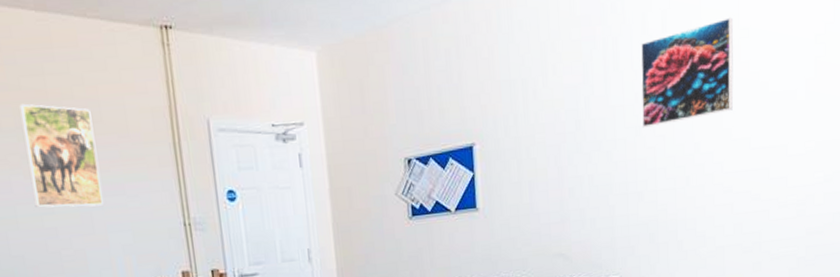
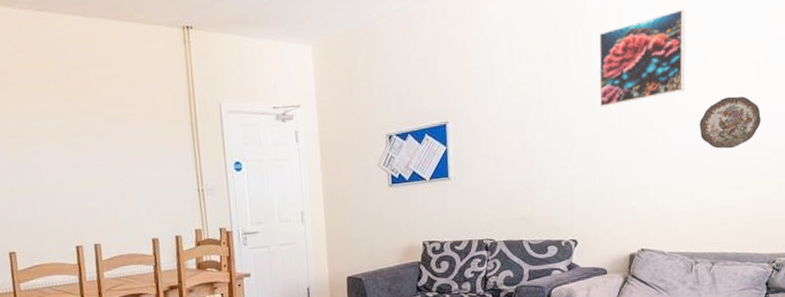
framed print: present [19,103,103,208] -> none [68,91,133,176]
decorative plate: none [748,117,813,176] -> present [699,96,761,149]

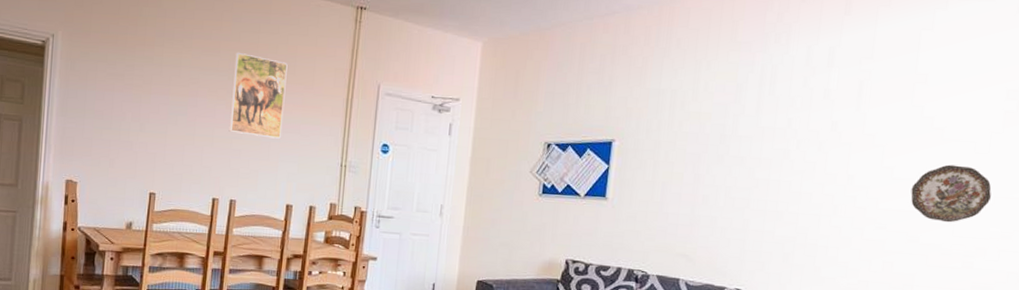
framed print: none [68,91,133,176] -> present [228,52,288,139]
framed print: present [598,9,685,107] -> none [791,61,910,153]

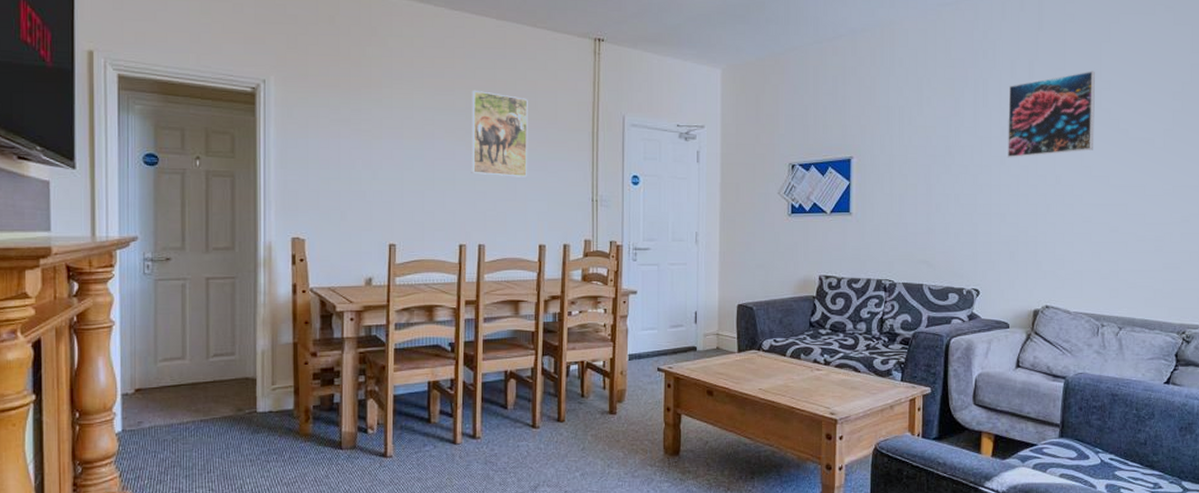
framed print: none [791,61,910,153] -> present [1007,71,1095,158]
decorative plate: present [911,164,992,223] -> none [1108,160,1170,212]

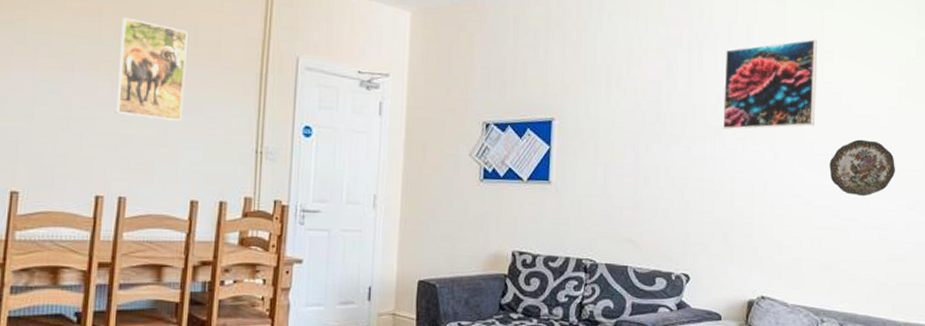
decorative plate: none [1108,160,1170,212] -> present [829,139,895,197]

